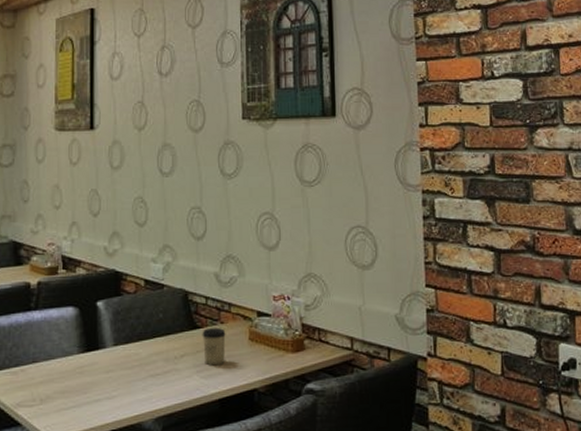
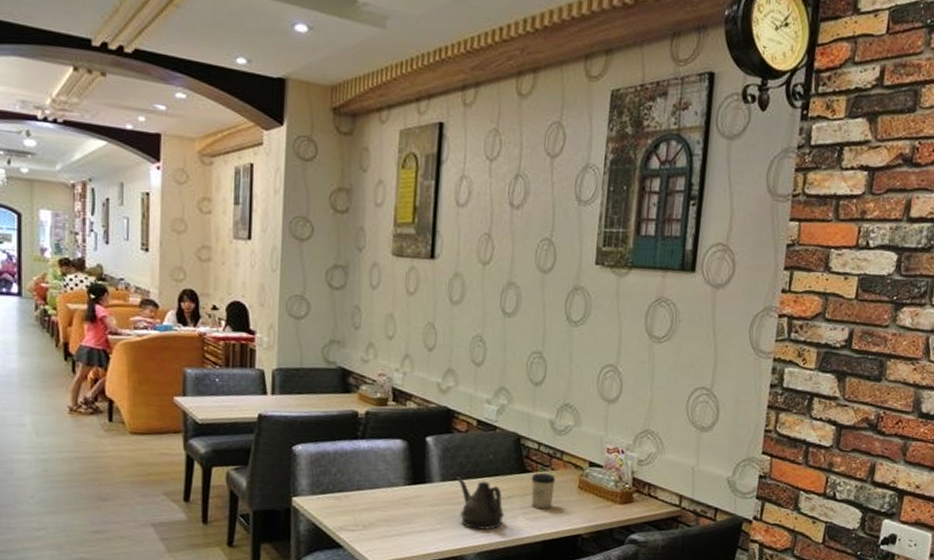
teapot: none [129,339,179,393] -> present [456,477,505,530]

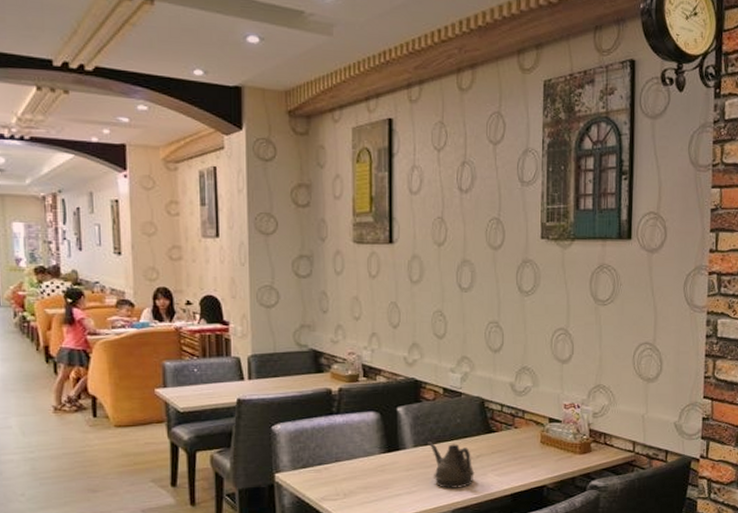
cup: present [531,473,556,510] -> none [497,432,519,465]

